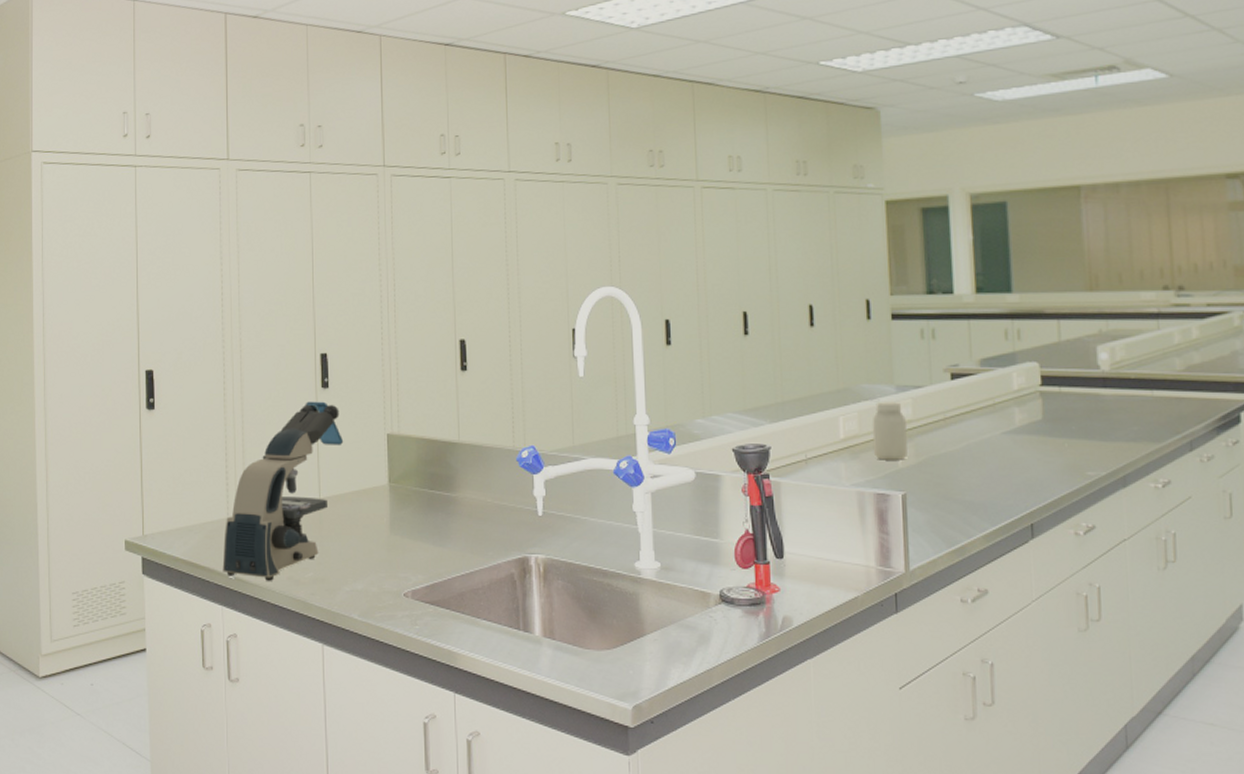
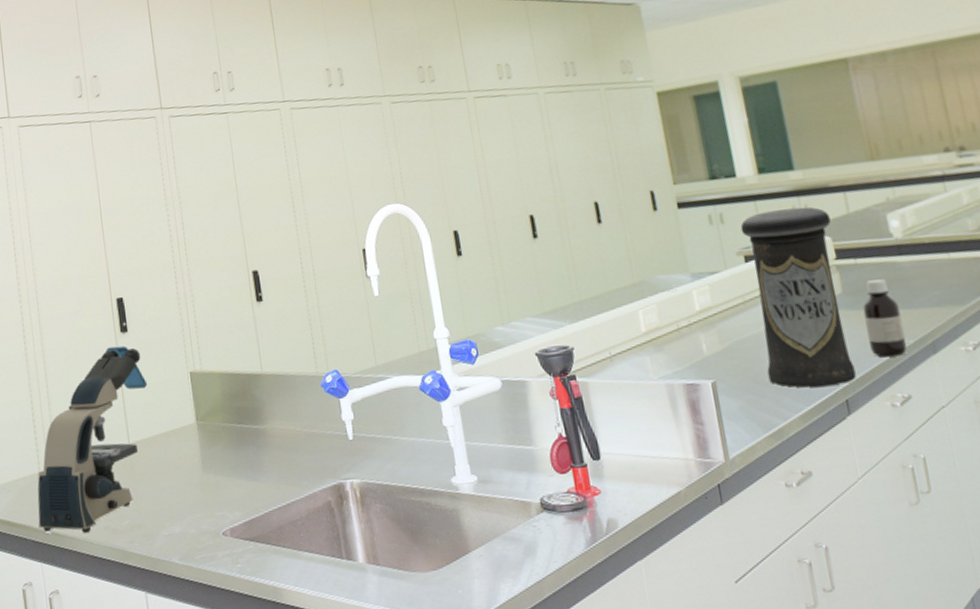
jar: present [872,402,907,460] -> none [671,290,712,350]
container: none [951,331,1044,508] -> present [740,206,856,388]
bottle: none [1060,410,1098,486] -> present [862,279,907,358]

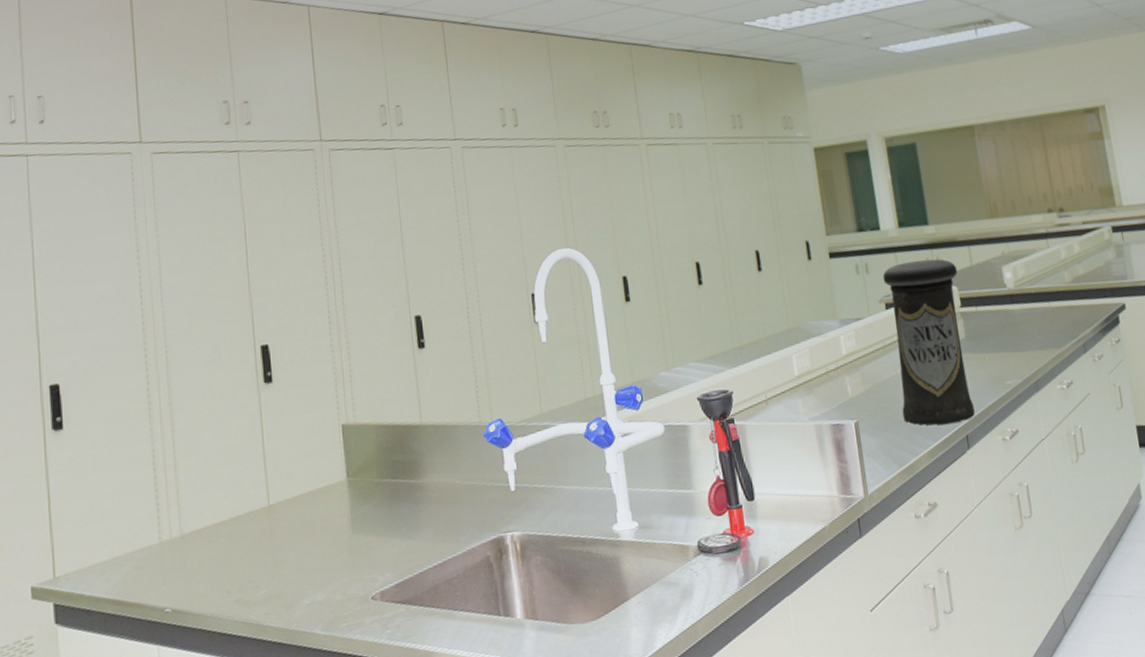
microscope: present [37,345,148,533] -> none [156,397,293,610]
bottle: present [862,279,907,358] -> none [981,325,1016,396]

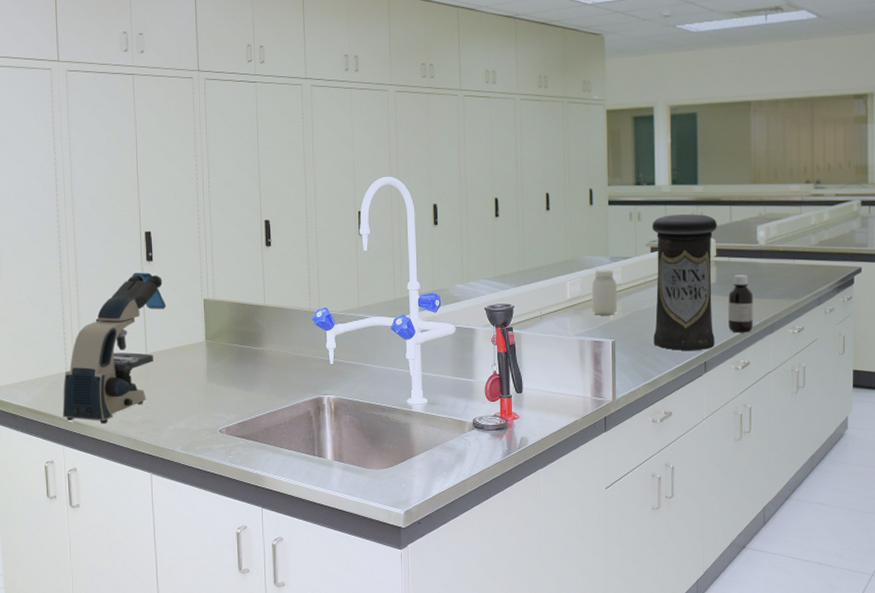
microscope: none [156,397,293,610] -> present [62,272,167,423]
jar: none [821,335,856,392] -> present [591,270,617,315]
bottle: none [981,325,1016,396] -> present [728,275,754,333]

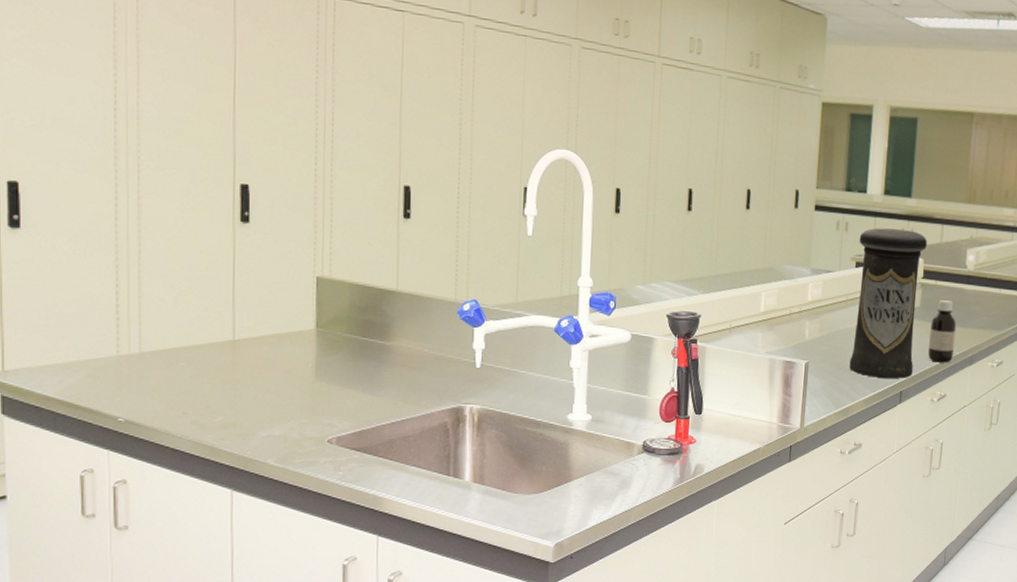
microscope: present [62,272,167,423] -> none [109,235,265,425]
jar: present [591,270,617,315] -> none [786,282,816,333]

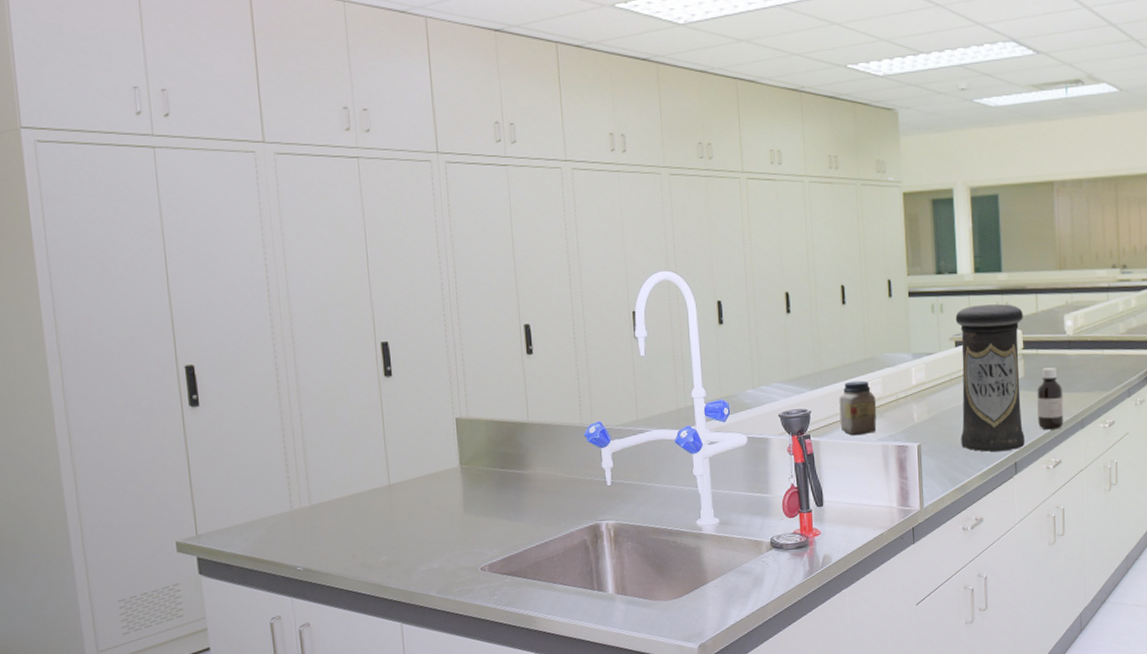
jar: none [729,289,769,346] -> present [839,380,877,436]

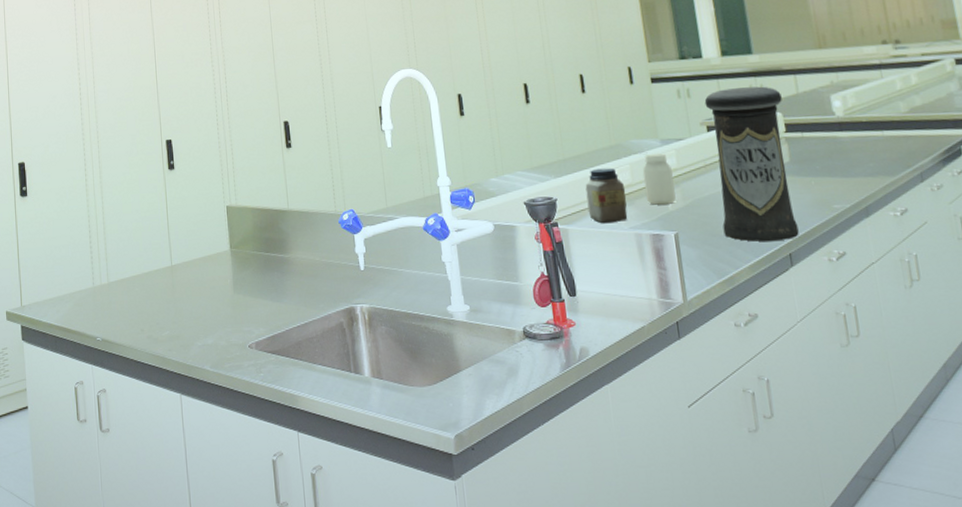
jar: none [893,367,922,417] -> present [642,153,676,205]
bottle: present [1037,367,1064,430] -> none [807,151,843,219]

